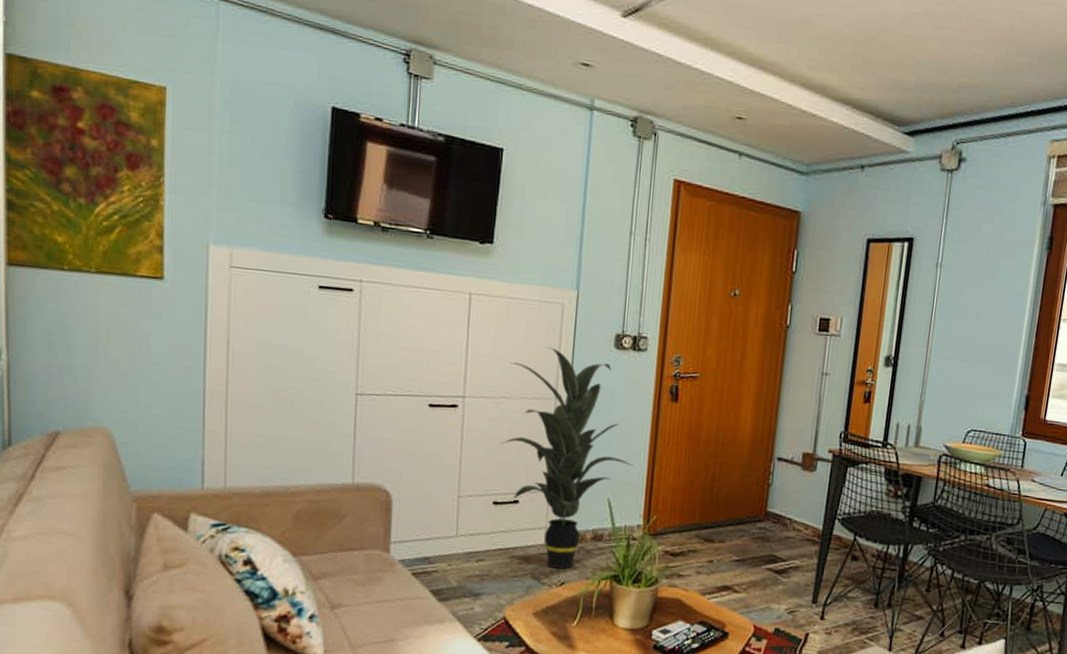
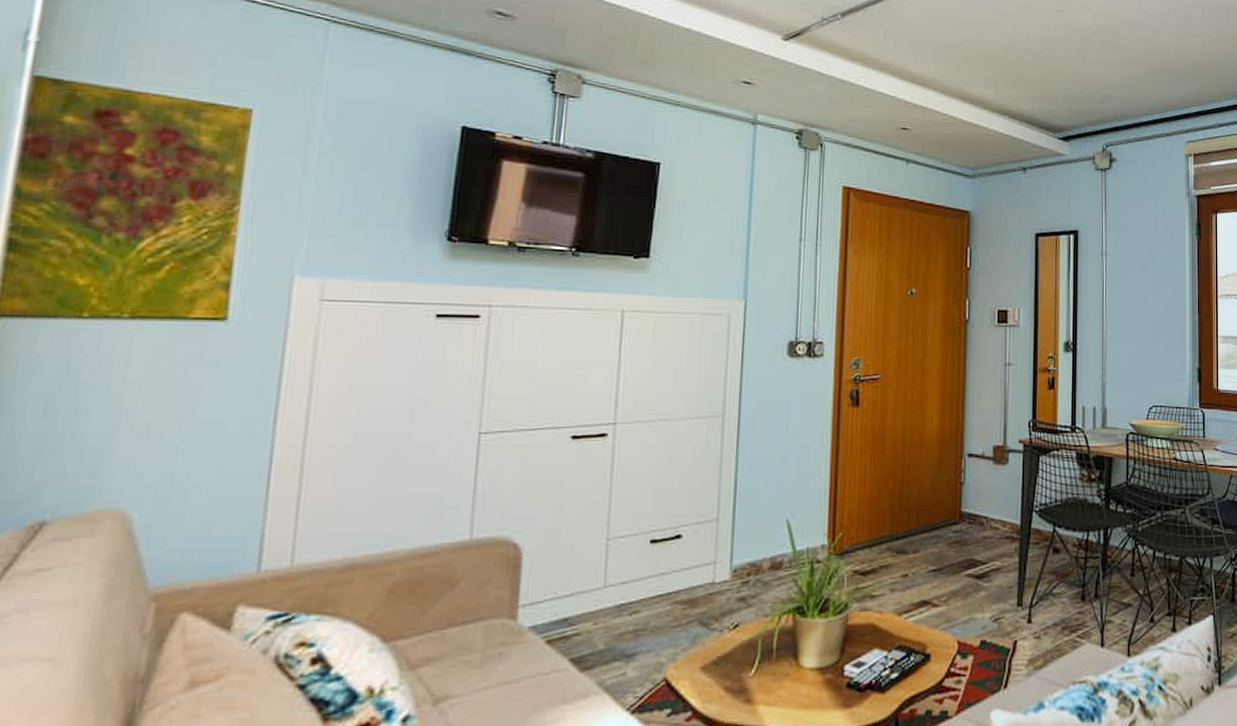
indoor plant: present [501,347,634,569] -> none [659,361,815,609]

